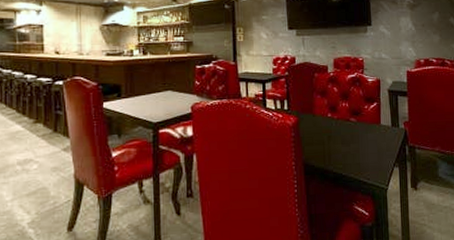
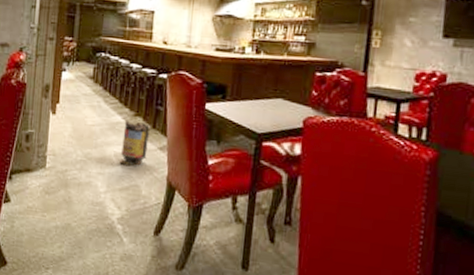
trash can: none [24,128,53,171] -> present [119,120,151,166]

